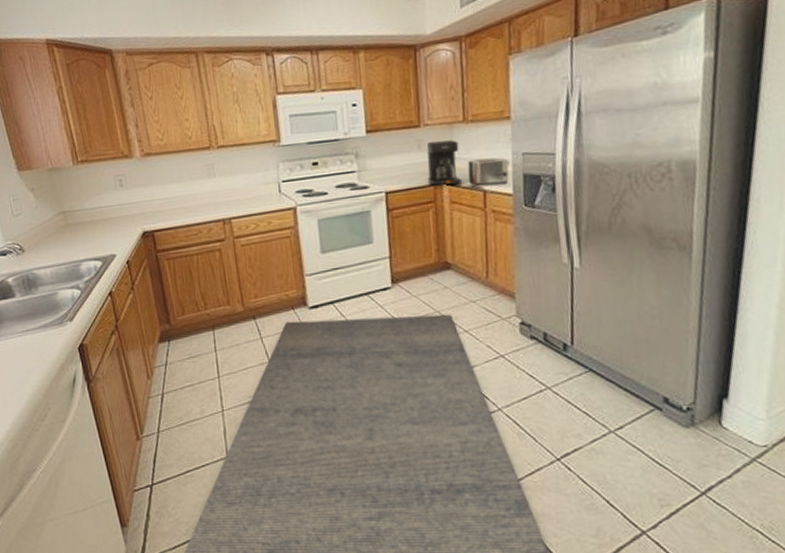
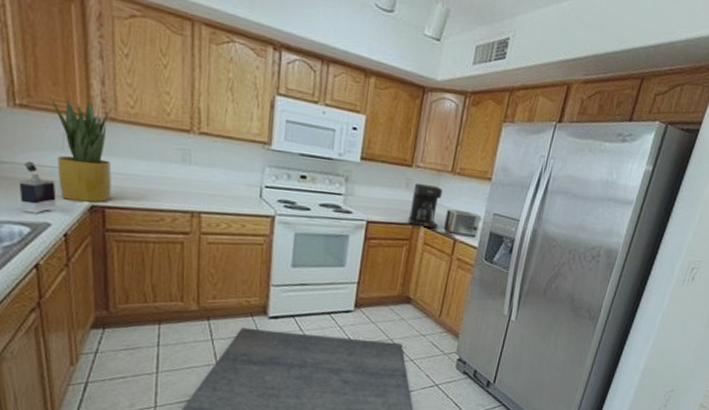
perfume bottle: none [88,205,118,249] -> present [18,160,56,214]
planter: none [101,141,157,231] -> present [50,96,113,203]

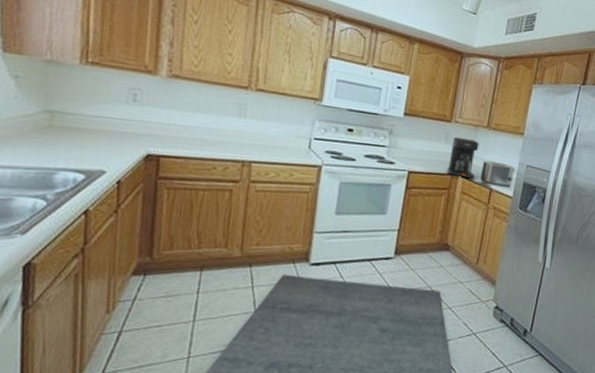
perfume bottle: present [18,160,56,214] -> none [79,112,115,162]
planter: present [50,96,113,203] -> none [118,56,179,152]

